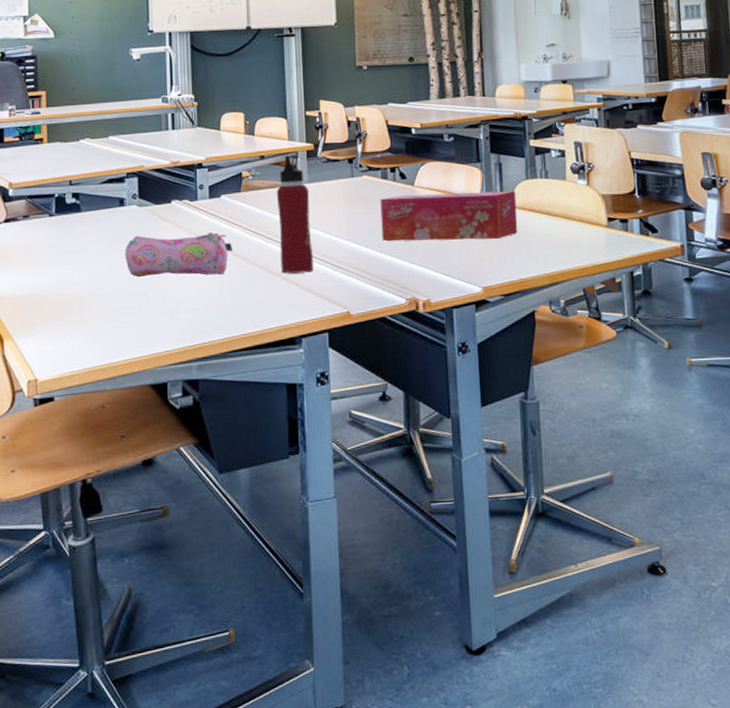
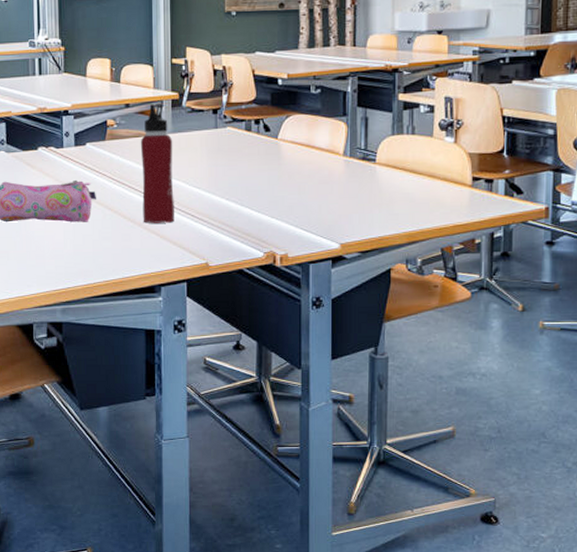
tissue box: present [380,190,518,242] -> none [243,146,380,196]

